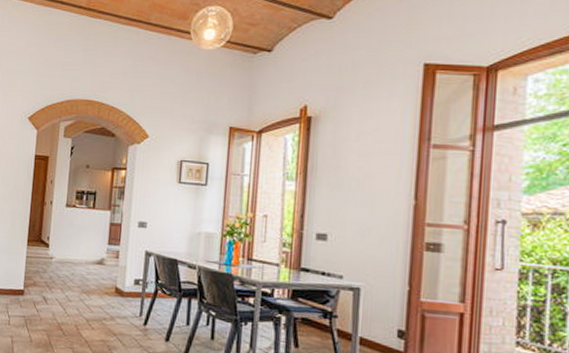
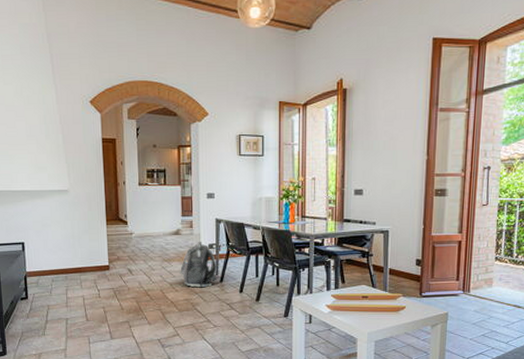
backpack: none [98,274,142,329] -> present [179,241,217,287]

